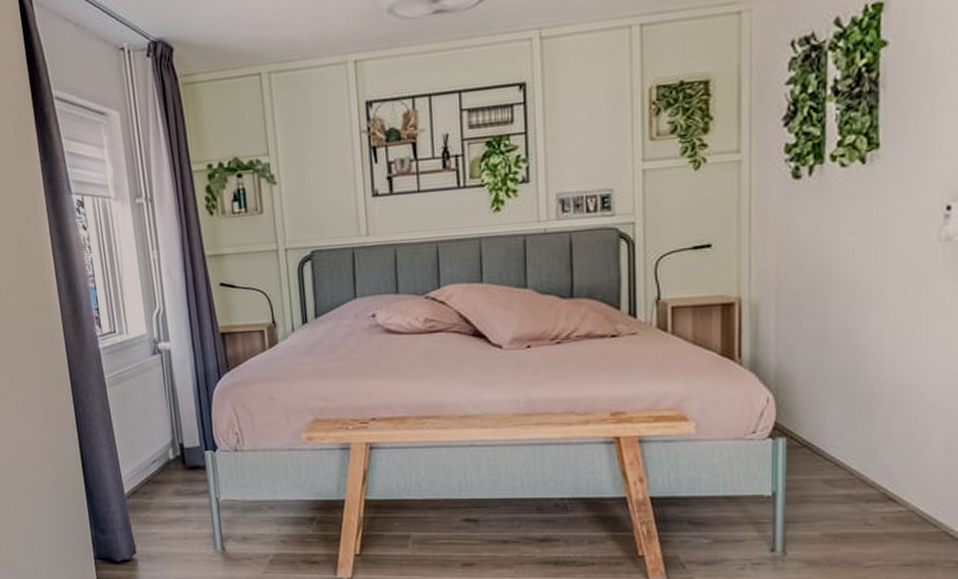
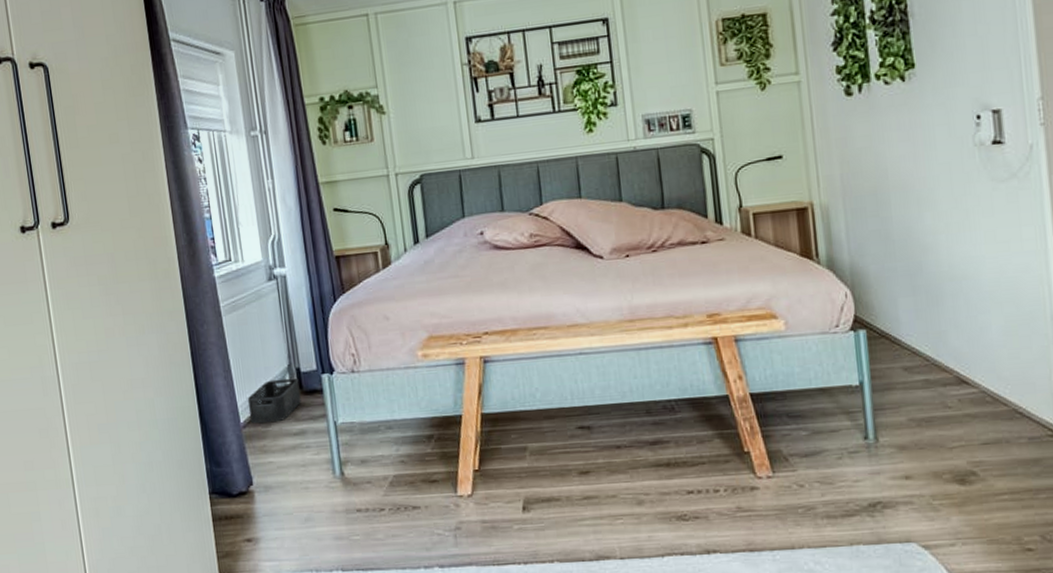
storage bin: none [131,453,184,496] -> present [247,377,301,424]

